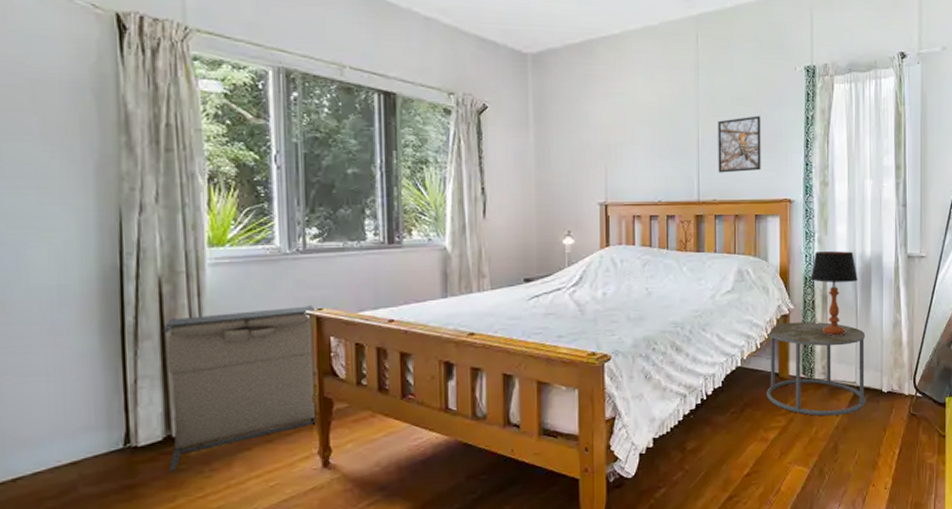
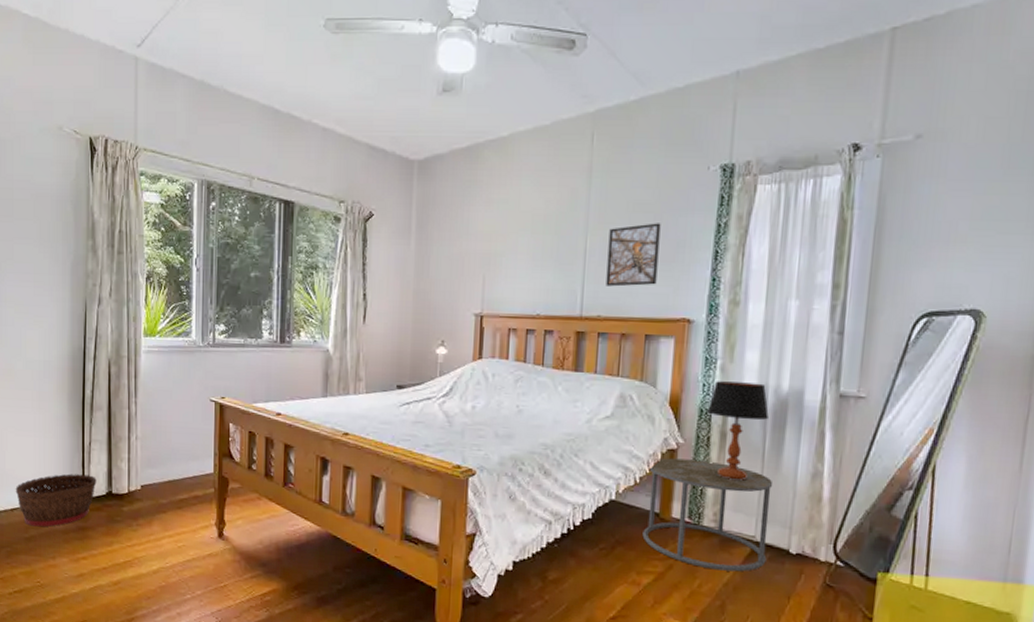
basket: none [18,419,148,497] -> present [15,473,97,527]
laundry hamper: present [162,304,318,472] -> none [109,393,219,522]

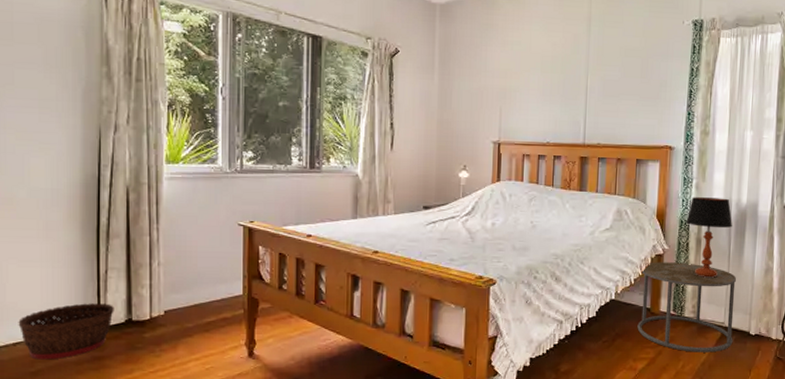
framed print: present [606,223,661,287] -> none [604,66,647,119]

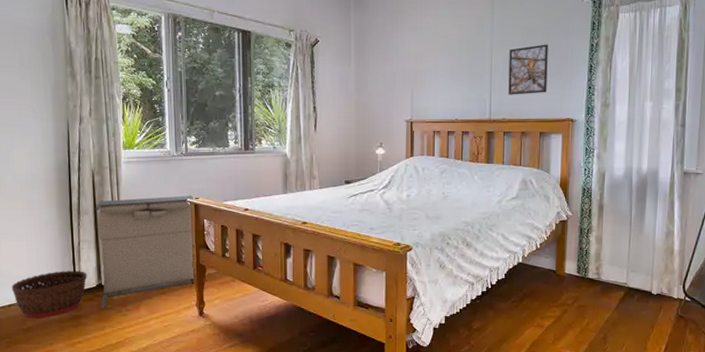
laundry hamper: none [128,217,247,349] -> present [95,194,196,309]
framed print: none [604,66,647,119] -> present [508,44,548,95]
side table: present [637,262,737,353] -> none [544,227,639,311]
table lamp: present [686,197,732,278] -> none [588,166,633,241]

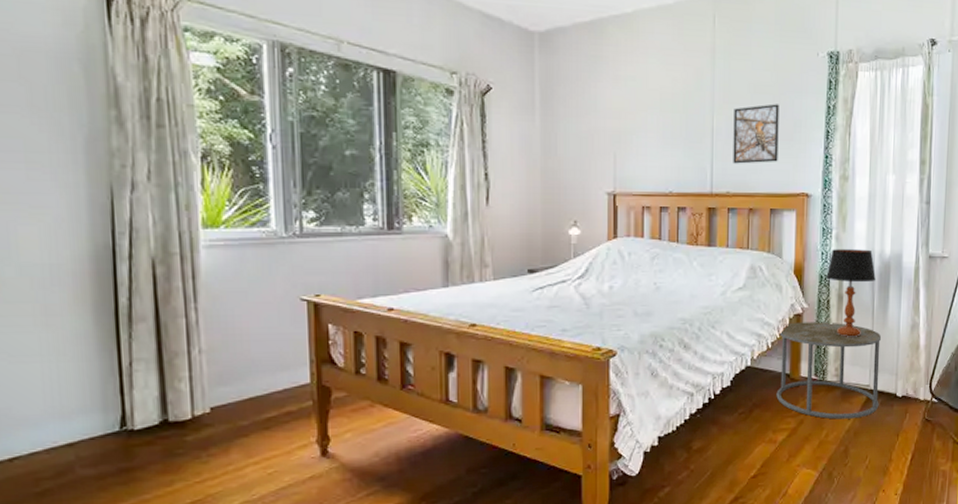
basket: present [11,271,87,319] -> none [14,403,144,477]
laundry hamper: present [95,194,196,309] -> none [157,290,316,457]
side table: none [544,227,639,311] -> present [776,322,882,419]
table lamp: none [588,166,633,241] -> present [826,249,876,337]

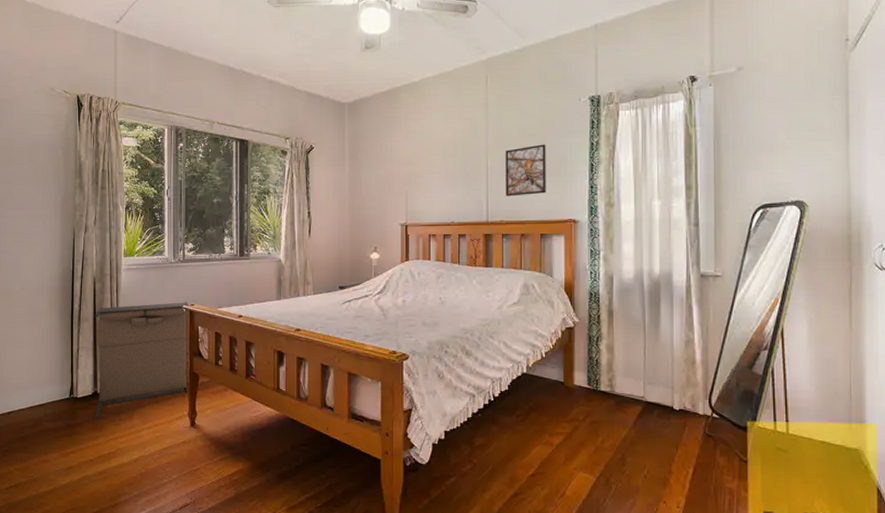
laundry hamper: none [157,290,316,457] -> present [95,301,189,418]
side table: present [776,322,882,419] -> none [551,335,655,428]
table lamp: present [826,249,876,337] -> none [596,269,645,350]

